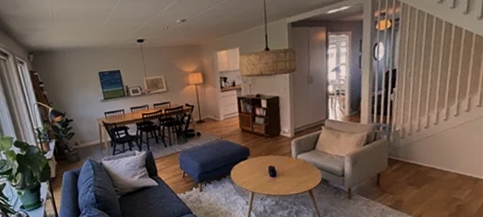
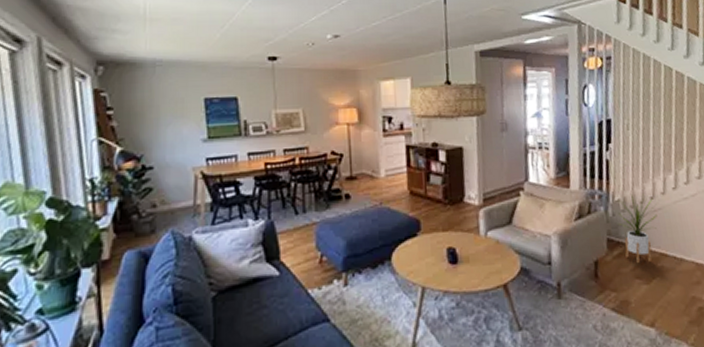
house plant: none [397,125,430,175] -> present [618,194,658,264]

